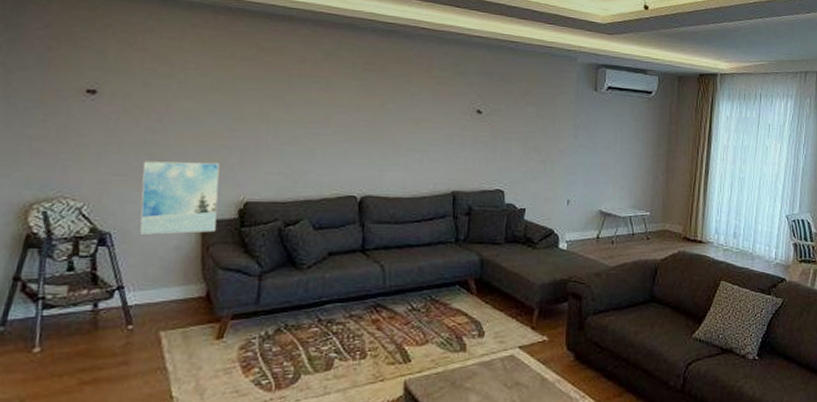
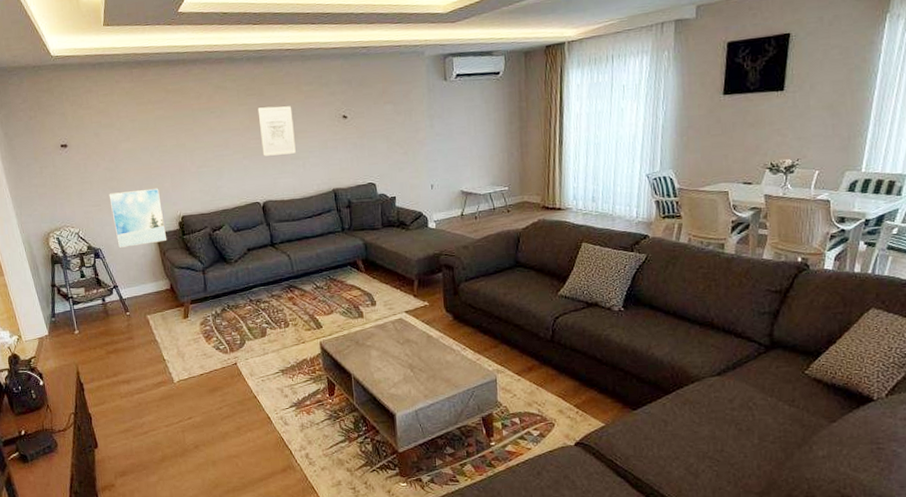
wall art: none [371,86,418,144] -> present [257,106,296,156]

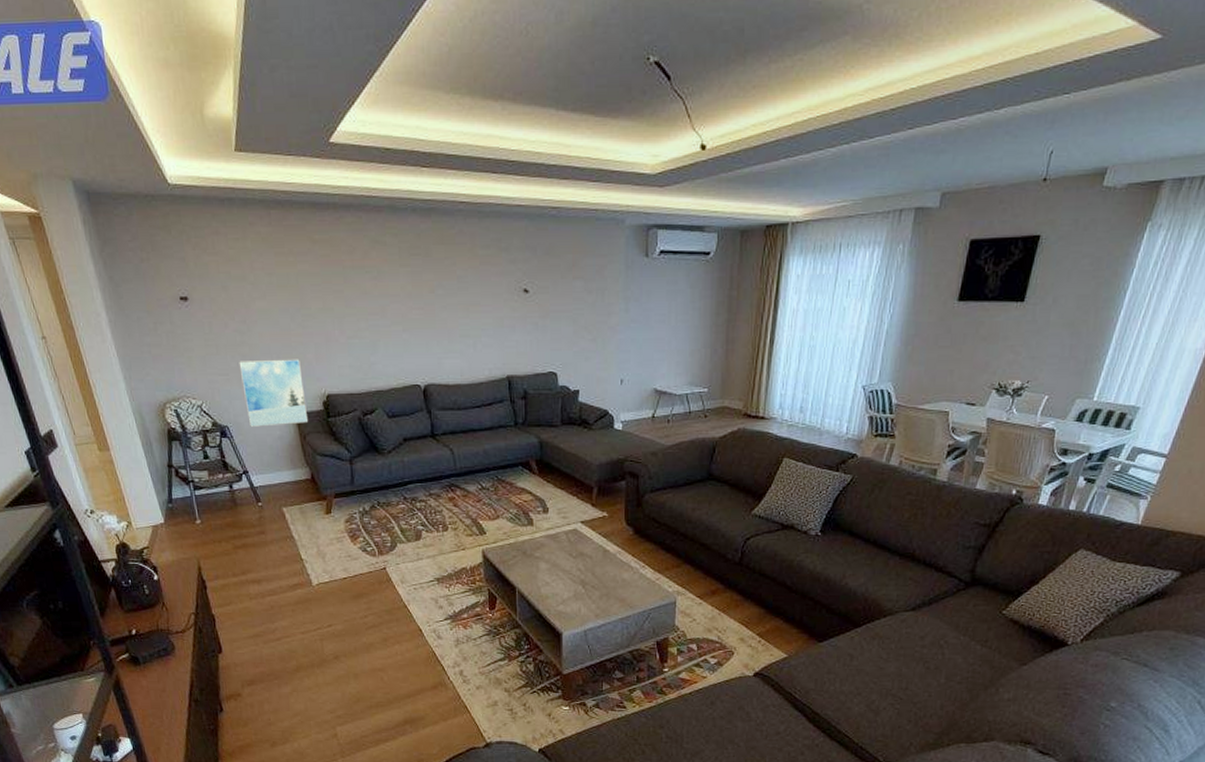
wall art: present [257,106,296,156] -> none [422,271,466,331]

